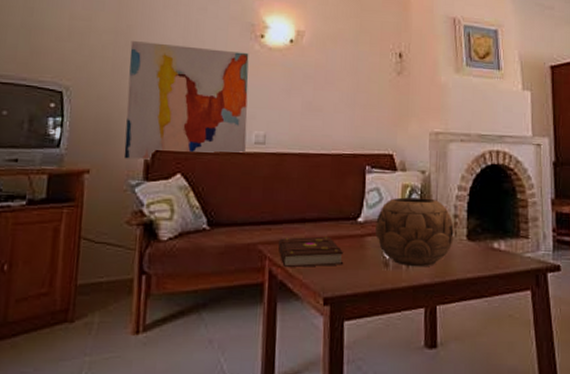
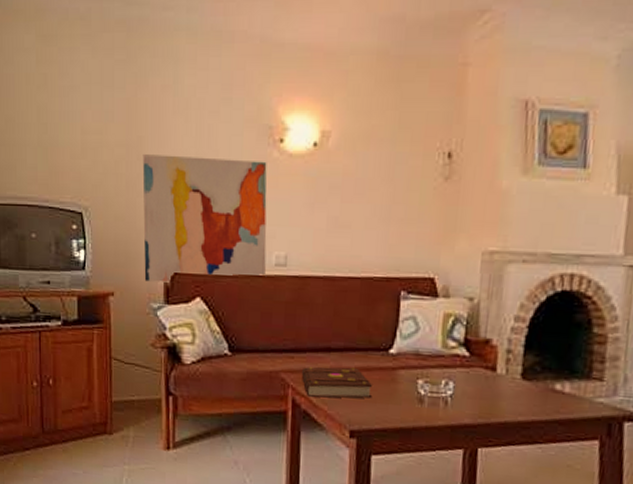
decorative bowl: present [374,197,454,267] -> none [409,327,506,406]

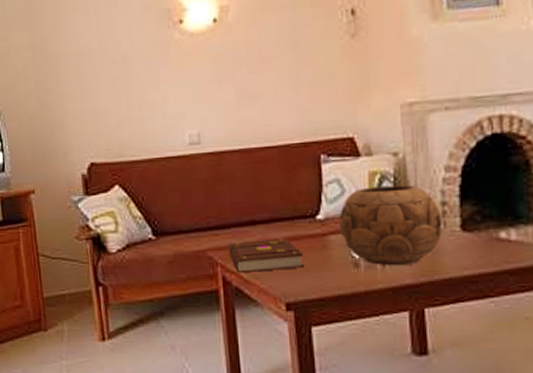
wall art: present [142,154,267,282] -> none [48,44,180,176]
decorative bowl: none [409,327,506,406] -> present [338,185,442,266]

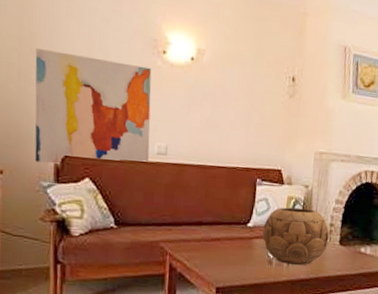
wall art: none [48,44,180,176] -> present [34,48,152,164]
book: present [228,238,305,274] -> none [177,237,234,262]

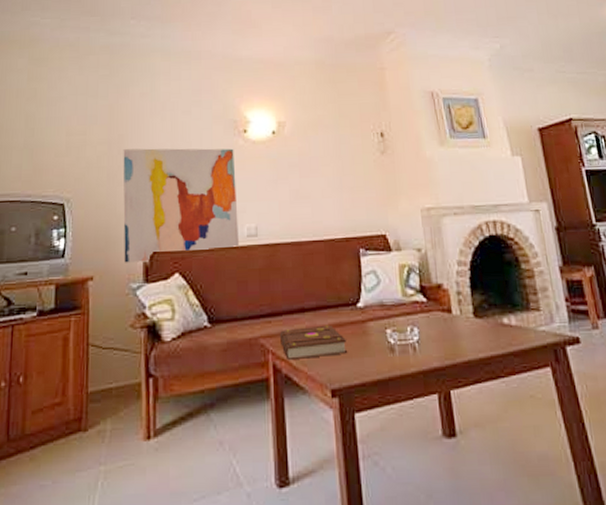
book: none [177,237,234,262] -> present [279,325,348,361]
decorative bowl: present [262,207,330,265] -> none [375,276,460,351]

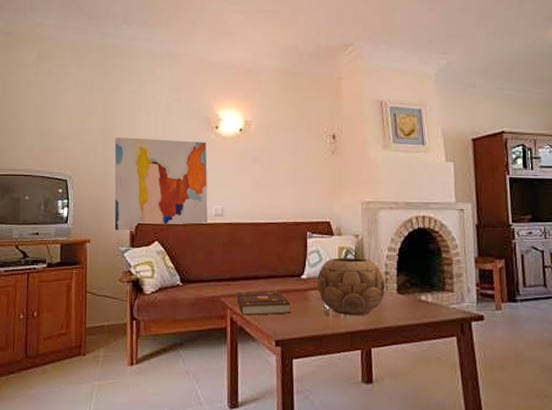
decorative bowl: none [375,276,460,351] -> present [316,257,385,316]

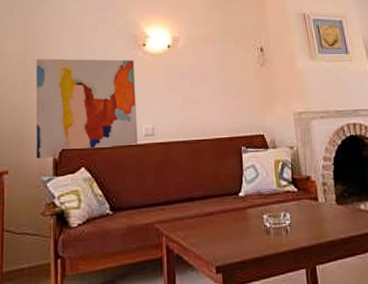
book: present [236,290,291,316] -> none [172,211,231,243]
decorative bowl: present [316,257,385,316] -> none [254,170,325,233]

